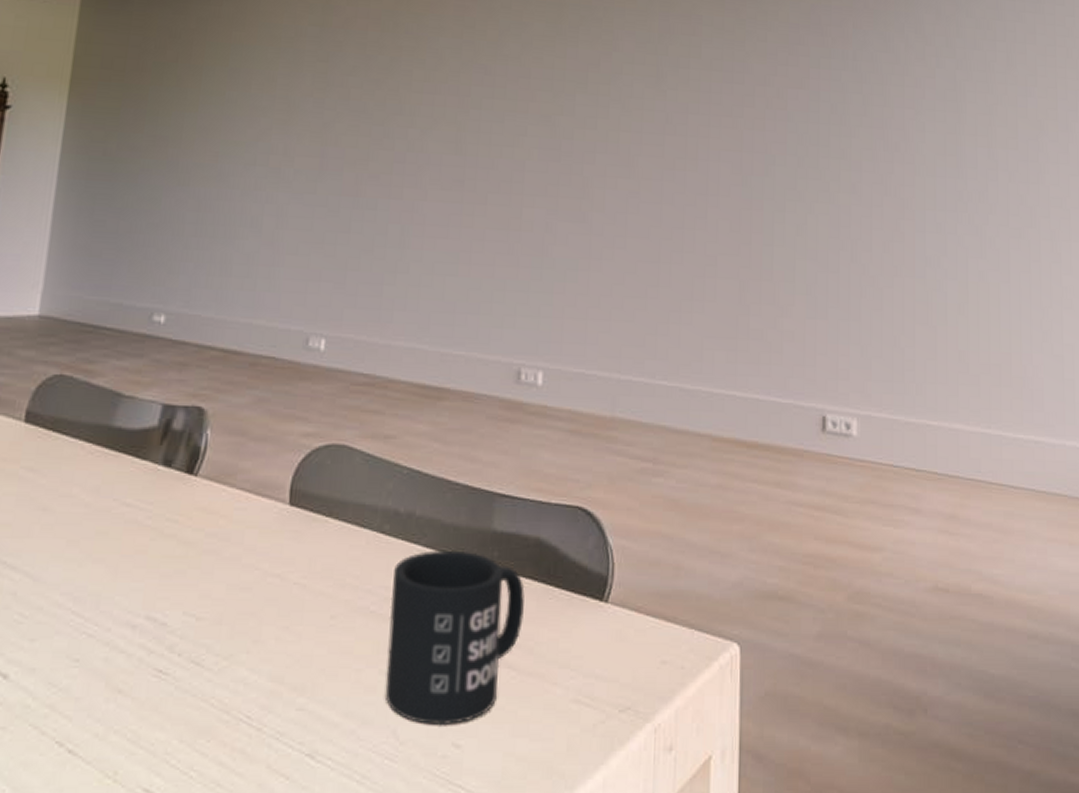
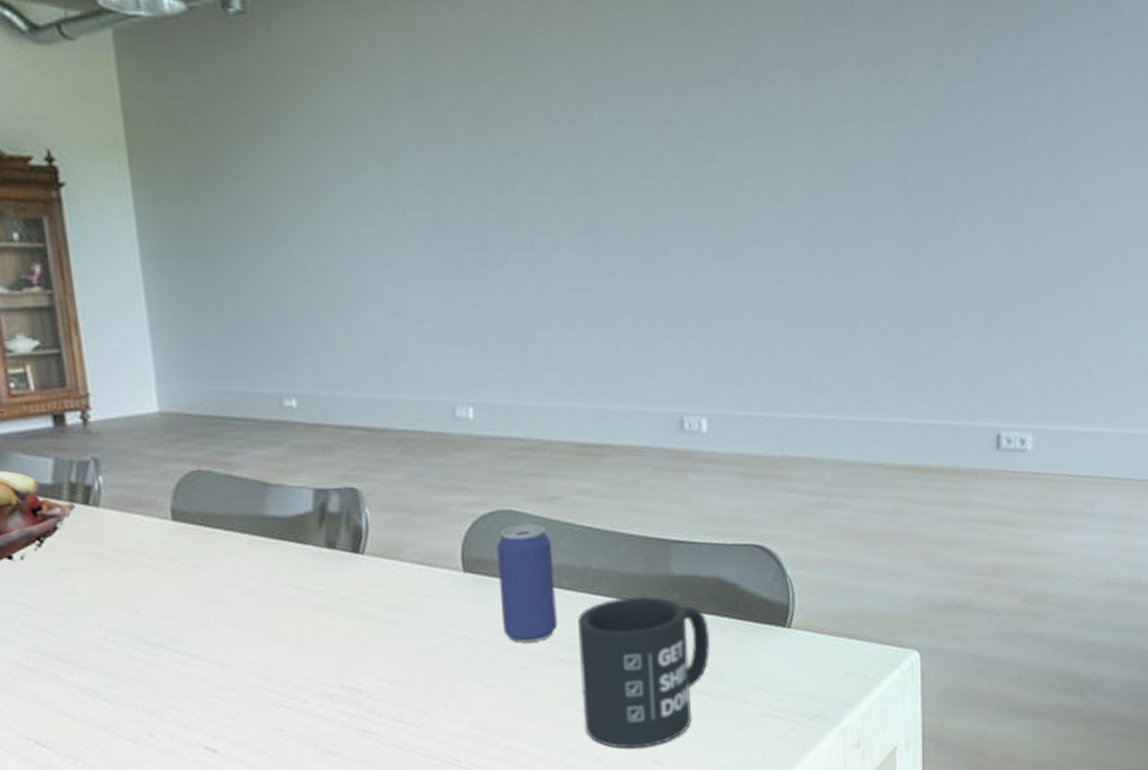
beverage can: none [319,461,380,589] -> present [496,524,557,643]

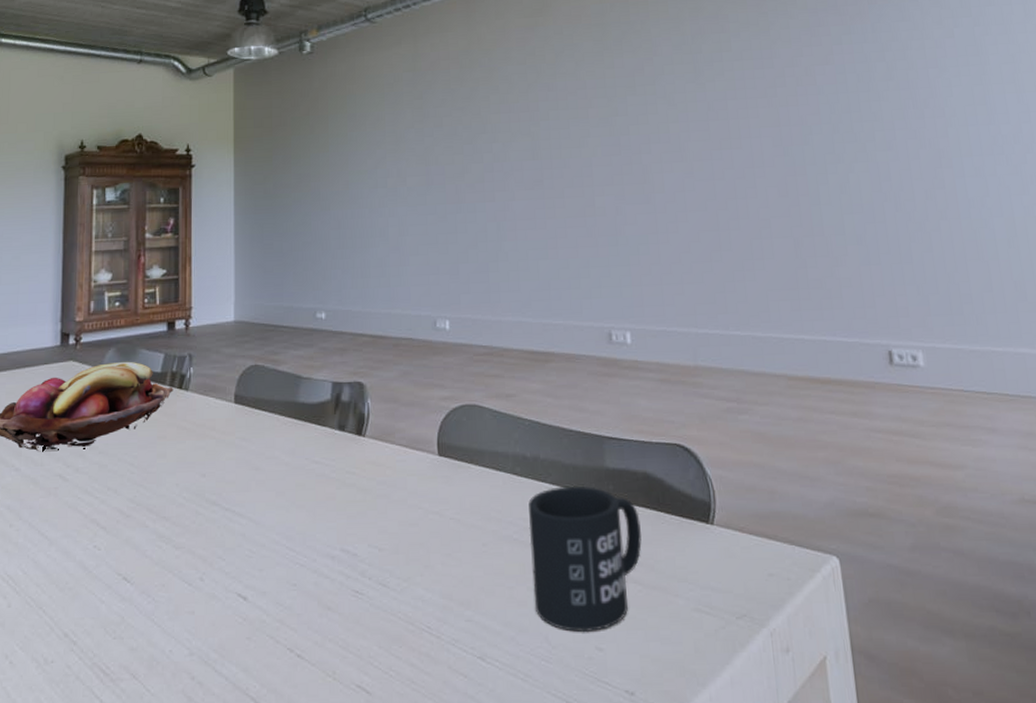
beverage can: present [496,524,557,643] -> none [464,417,512,522]

